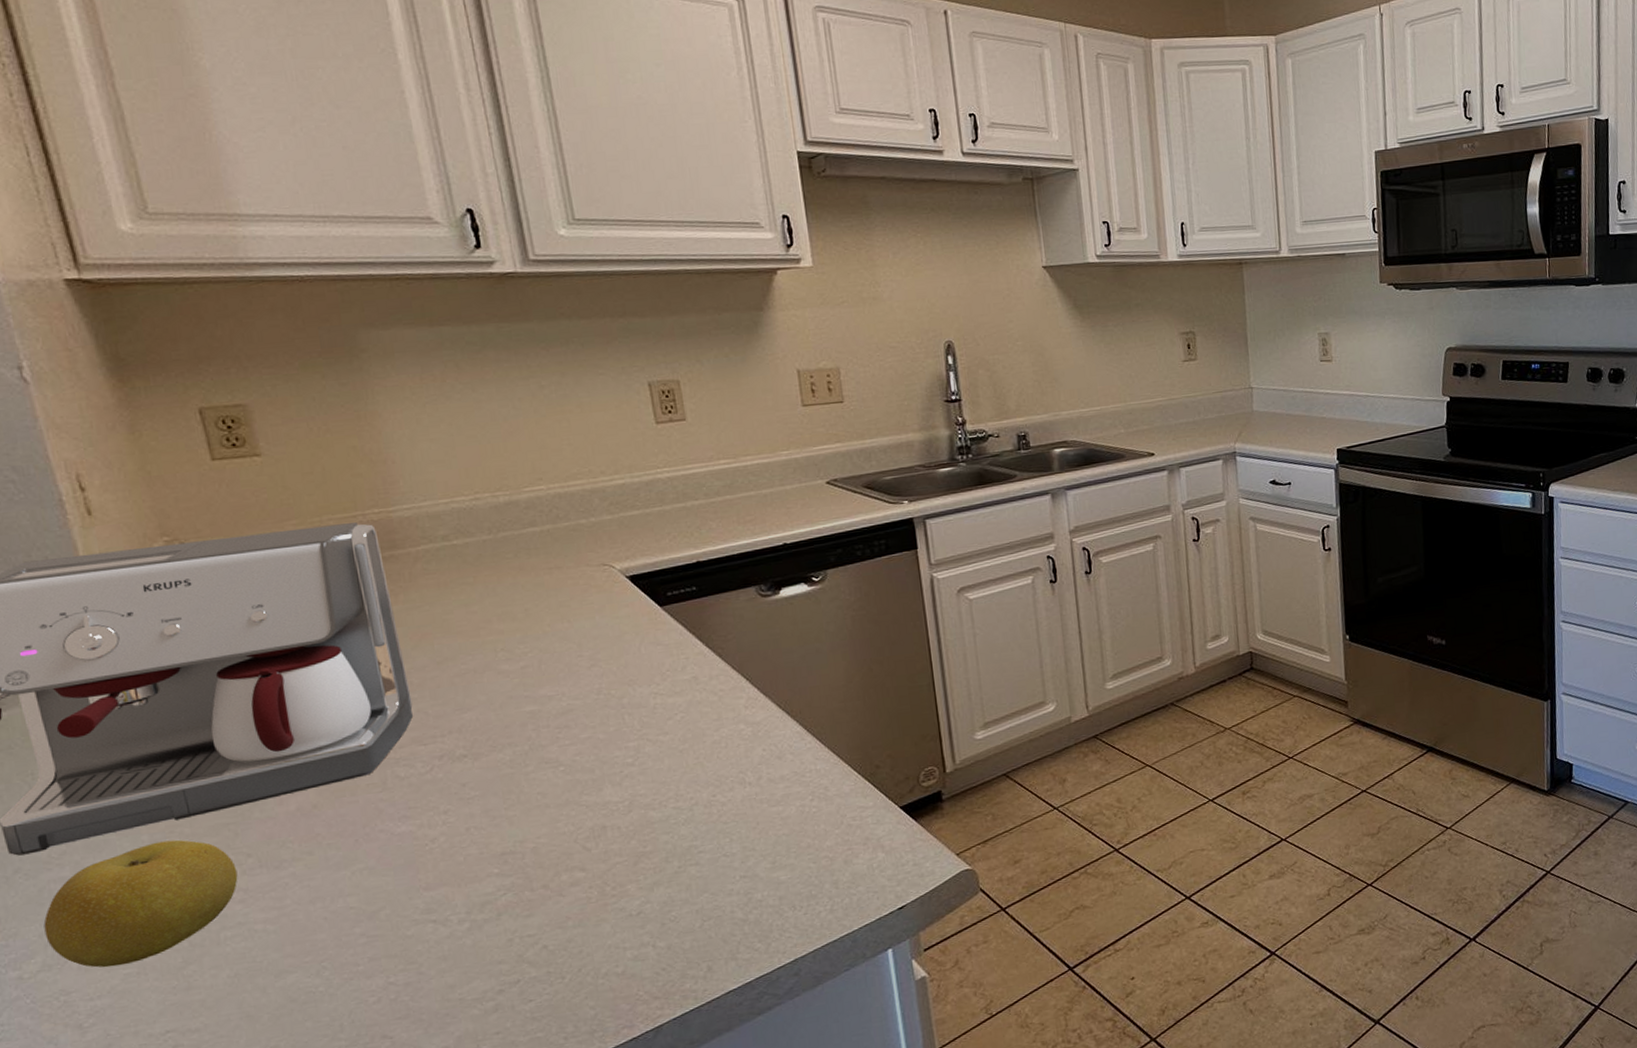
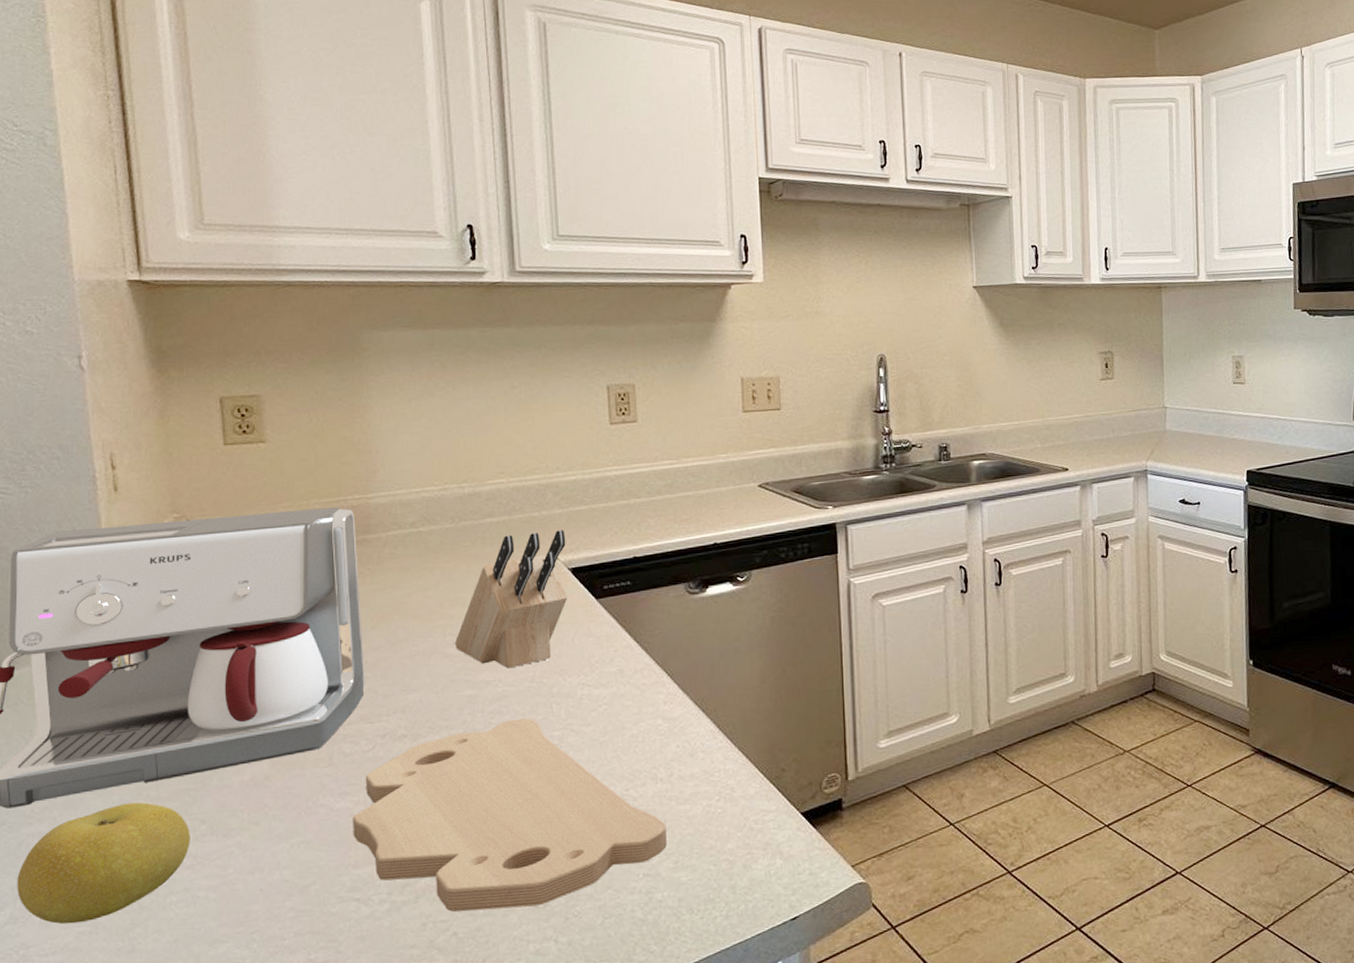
cutting board: none [417,730,762,926] -> present [353,718,667,912]
knife block: none [507,537,629,682] -> present [454,530,568,669]

